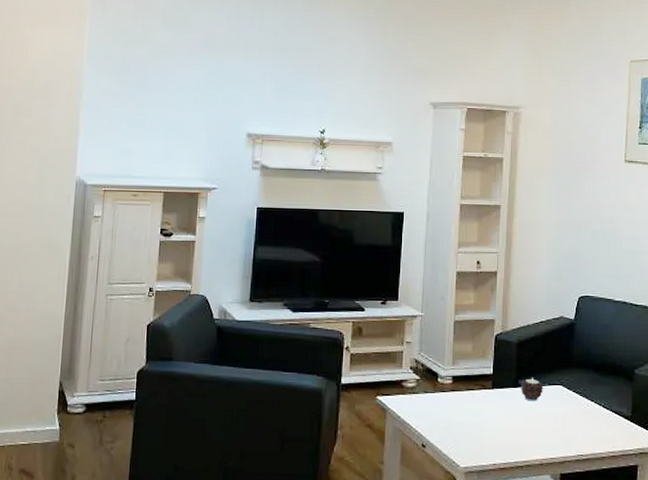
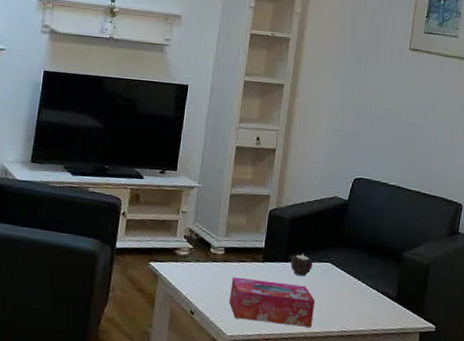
tissue box: none [460,406,549,453] -> present [228,276,316,327]

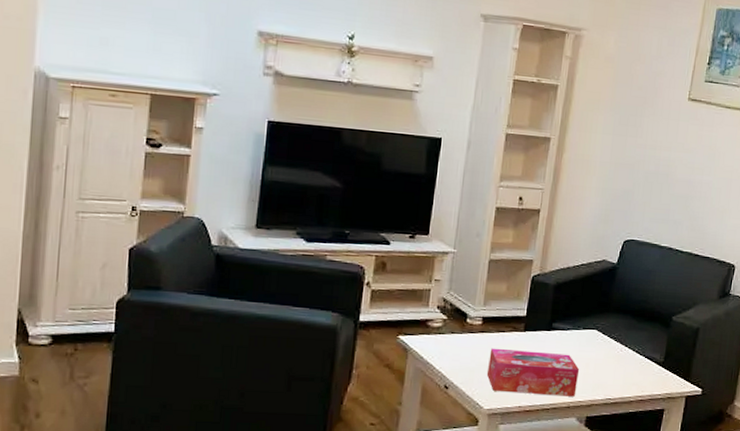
candle: present [291,254,313,277] -> none [554,322,578,345]

